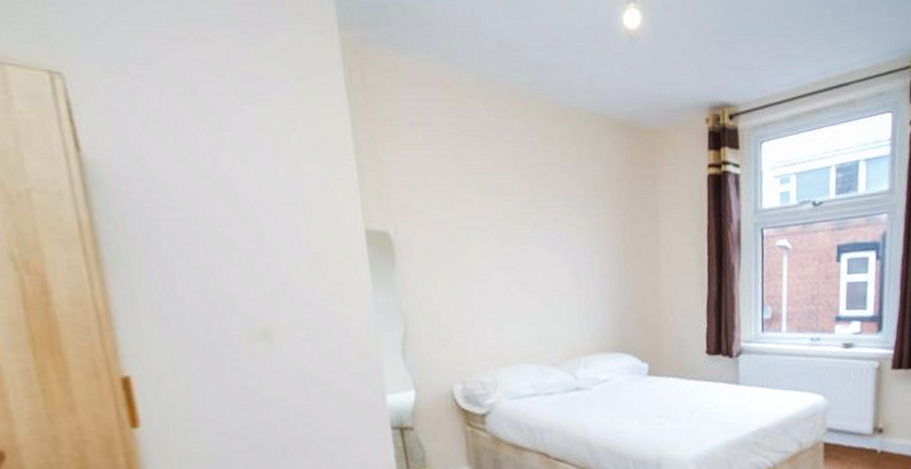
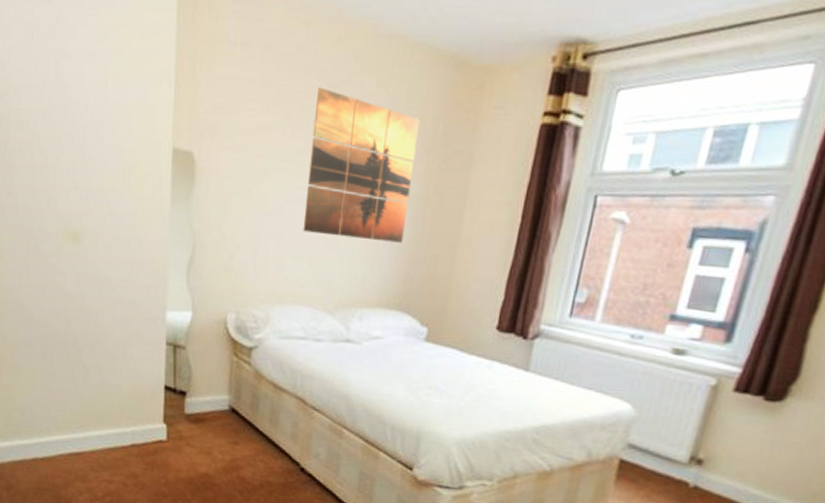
wall art: none [506,159,611,294] -> present [302,87,421,243]

